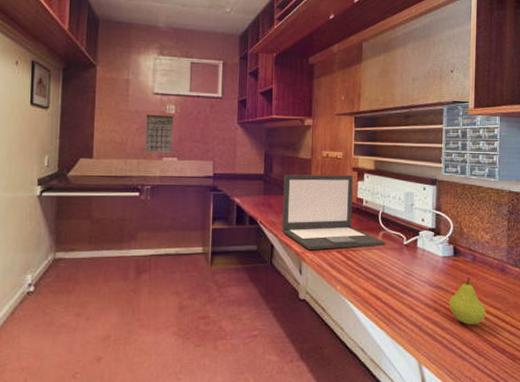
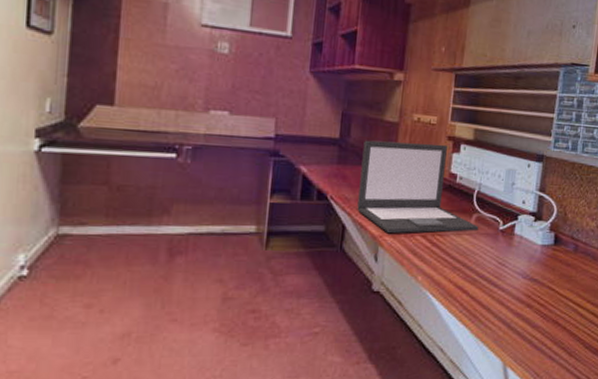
calendar: present [144,114,174,153] -> none [185,52,227,105]
fruit: present [448,277,487,325] -> none [543,269,583,322]

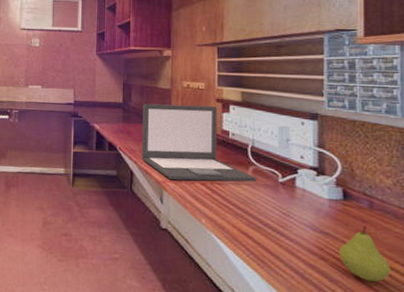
fruit: none [543,269,583,322] -> present [338,225,391,282]

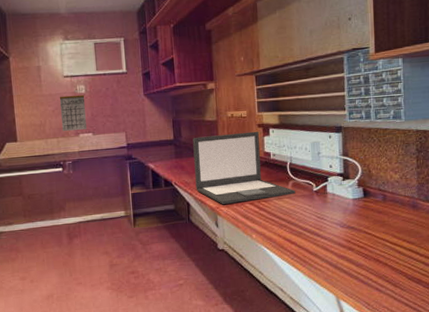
calendar: none [13,47,38,81] -> present [59,94,87,131]
fruit: present [338,225,391,282] -> none [362,215,400,260]

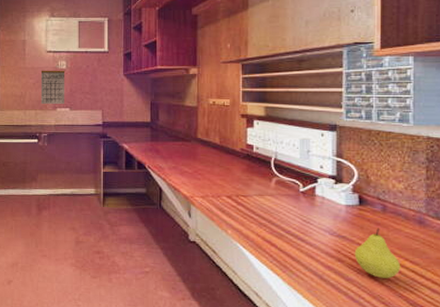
laptop: present [193,131,296,205] -> none [170,121,279,195]
fruit: none [362,215,400,260] -> present [354,228,401,279]

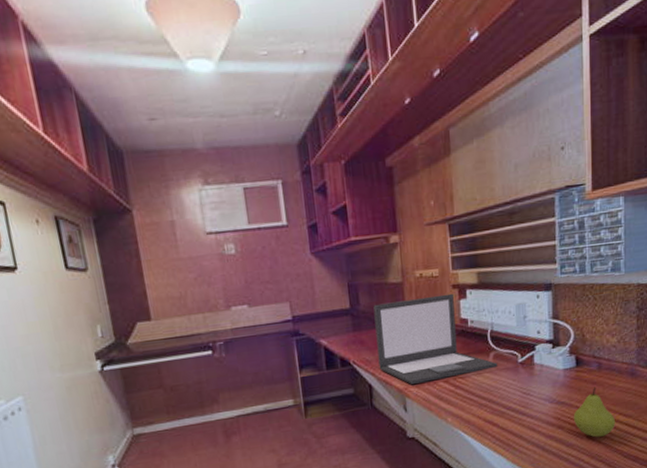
calendar: present [40,70,65,104] -> none [202,256,240,304]
laptop: none [170,121,279,195] -> present [373,293,498,385]

